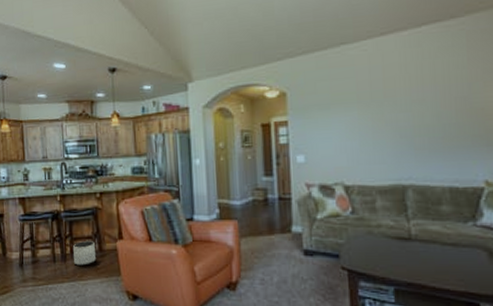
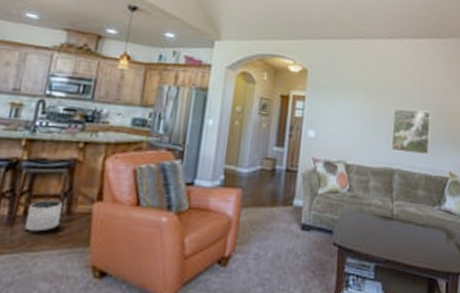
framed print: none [397,111,452,166] -> present [390,108,431,156]

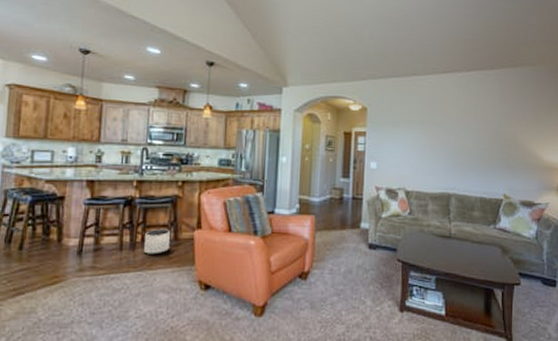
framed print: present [390,108,431,156] -> none [446,138,485,180]

